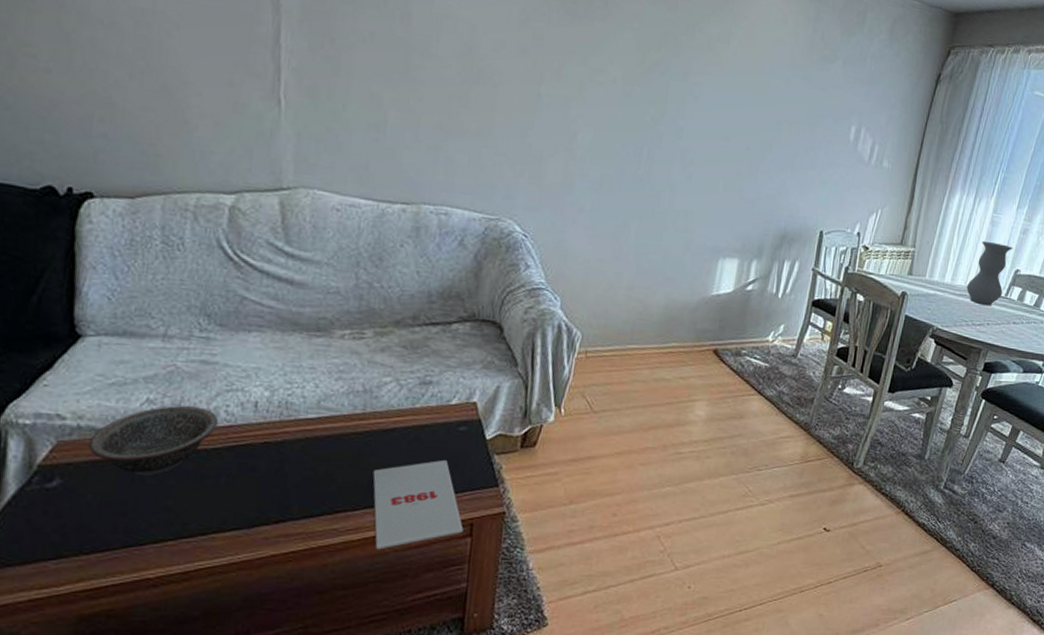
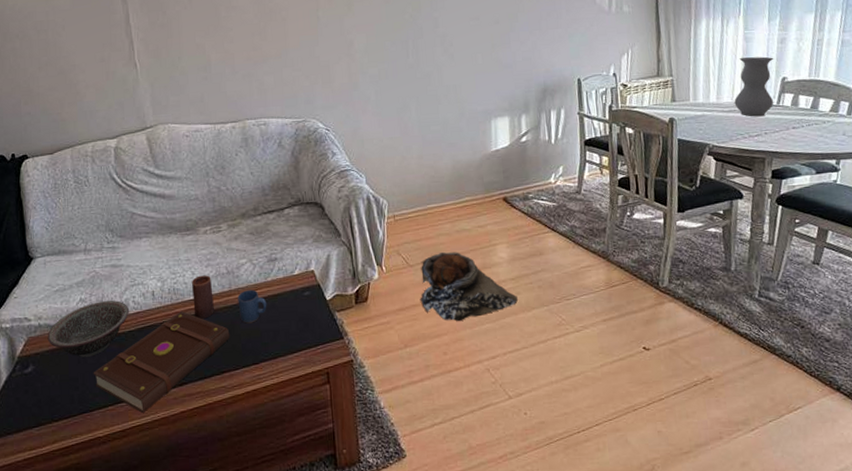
book: none [151,431,354,552] -> present [93,311,230,413]
candle: none [310,390,341,444] -> present [192,275,214,319]
mug: none [371,415,410,456] -> present [237,289,267,324]
magazine: present [372,459,464,550] -> none [245,320,322,401]
dog bed: none [597,400,707,480] -> present [420,251,518,321]

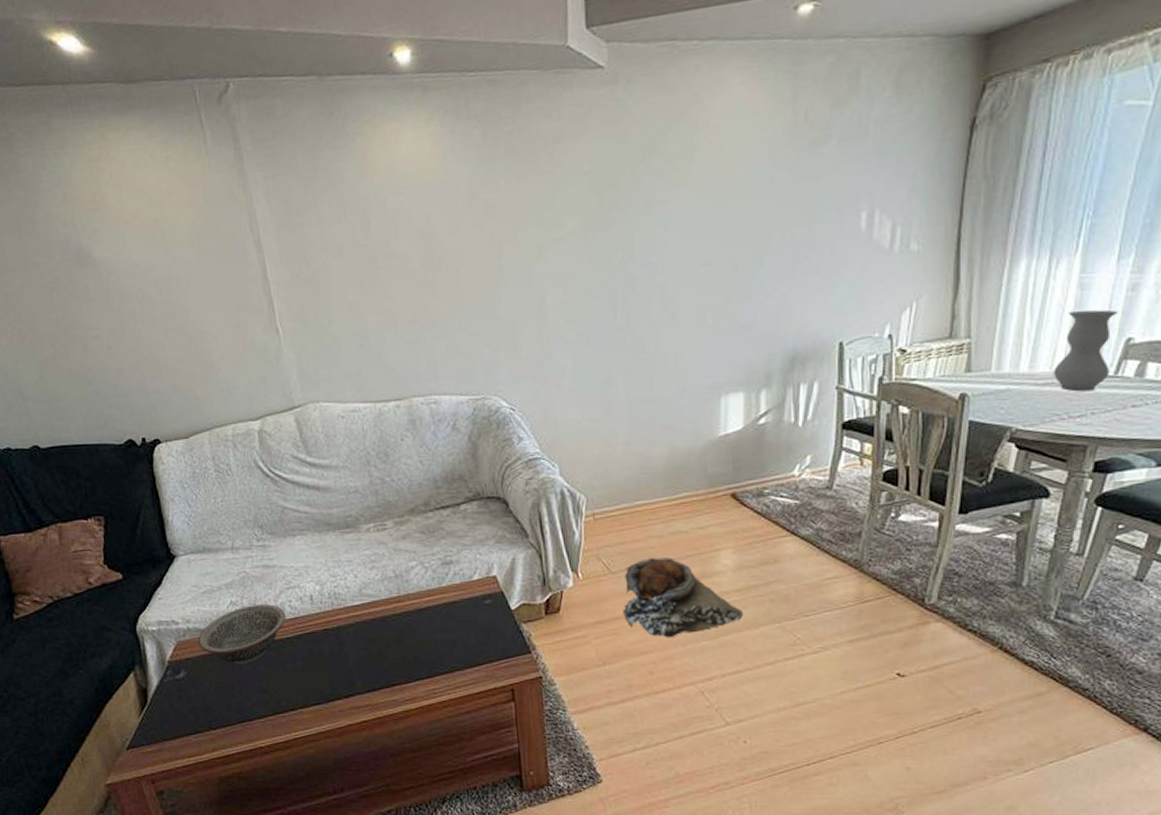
book: present [93,311,230,413] -> none [250,618,400,724]
candle: present [192,275,214,319] -> none [355,579,381,627]
mug: present [237,289,267,324] -> none [407,596,442,633]

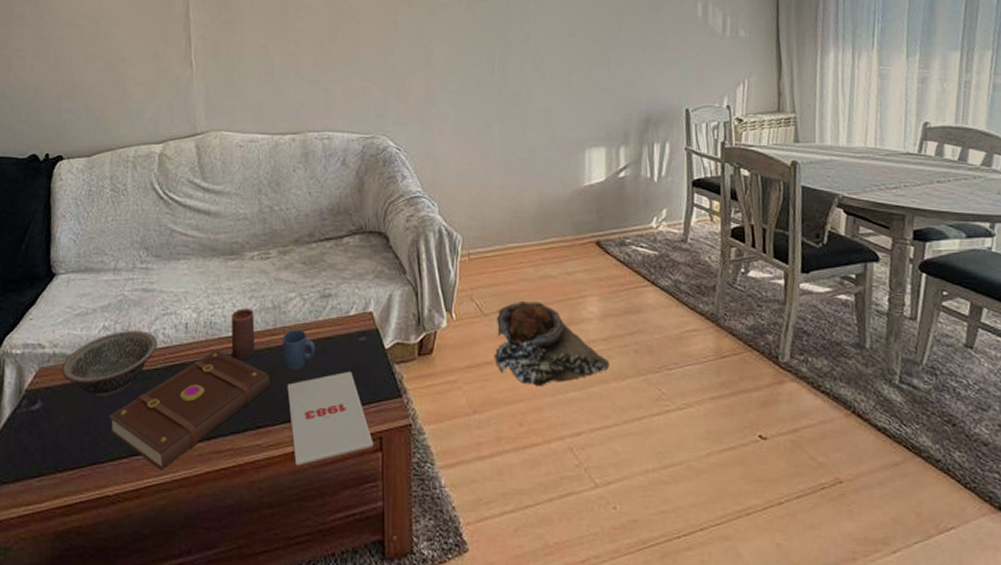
book: none [250,618,400,724] -> present [109,350,270,470]
candle: none [355,579,381,627] -> present [231,308,255,360]
mug: none [407,596,442,633] -> present [282,329,316,370]
magazine: none [417,631,506,717] -> present [287,371,374,466]
vase: present [1053,309,1118,392] -> none [867,97,915,166]

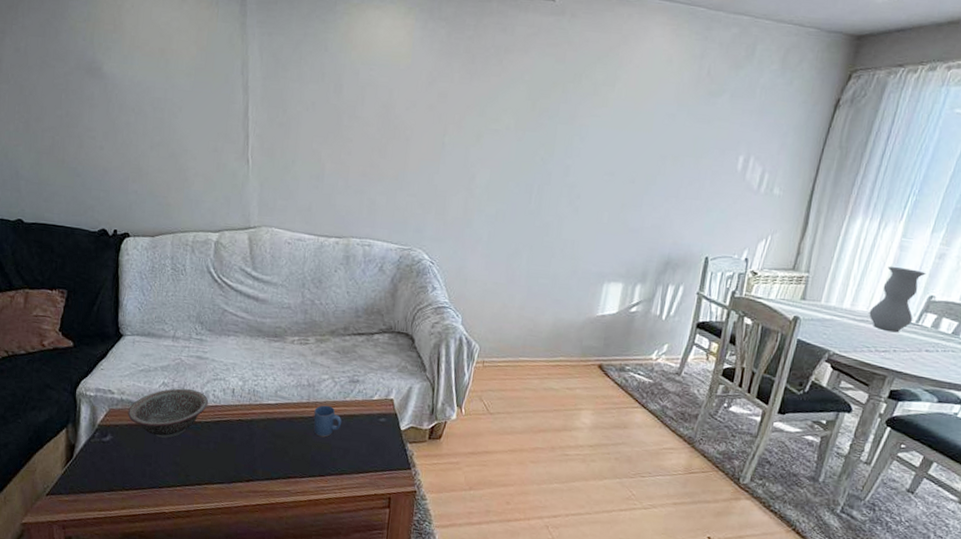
book: present [109,350,270,470] -> none [166,413,302,499]
candle: present [231,308,255,360] -> none [270,382,292,425]
magazine: present [287,371,374,466] -> none [315,443,383,511]
dog bed: present [494,300,609,385] -> none [493,405,592,476]
vase: none [867,97,915,166] -> present [869,267,926,333]

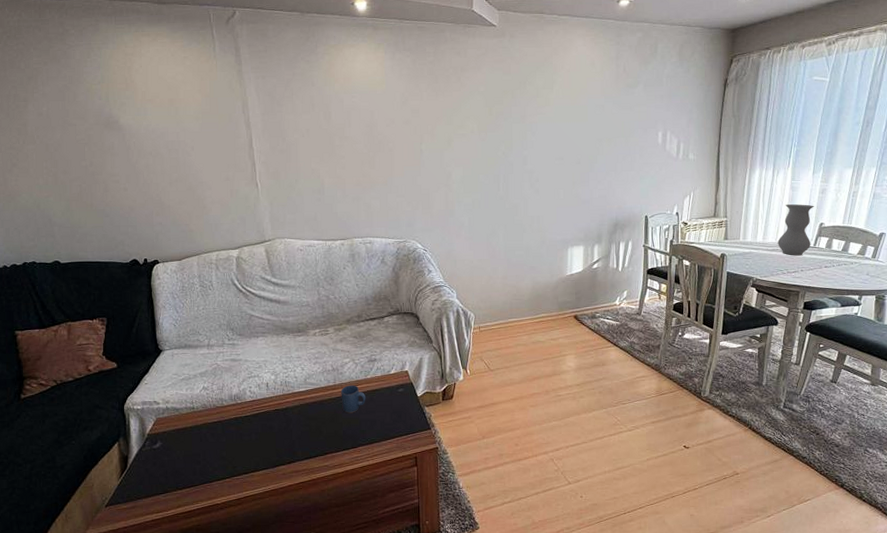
decorative bowl: present [127,388,209,438] -> none [174,389,247,437]

